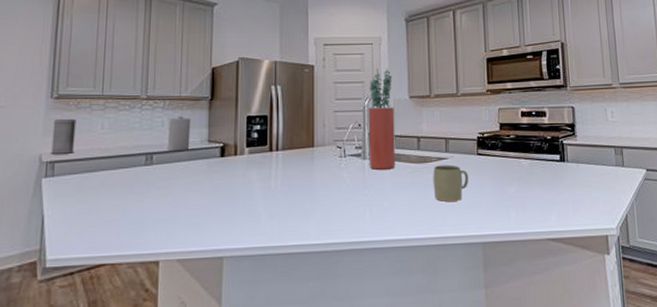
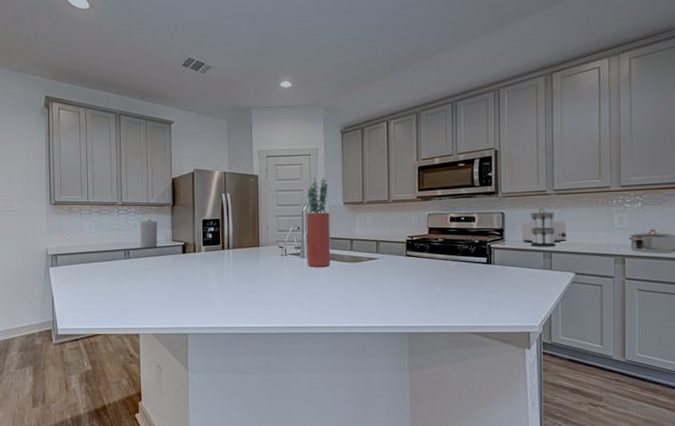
canister: present [51,118,76,154] -> none [53,220,71,249]
mug: present [433,164,469,202] -> none [364,264,398,296]
toaster: none [591,114,635,138] -> present [521,220,567,243]
spice rack: none [600,101,625,143] -> present [531,207,555,247]

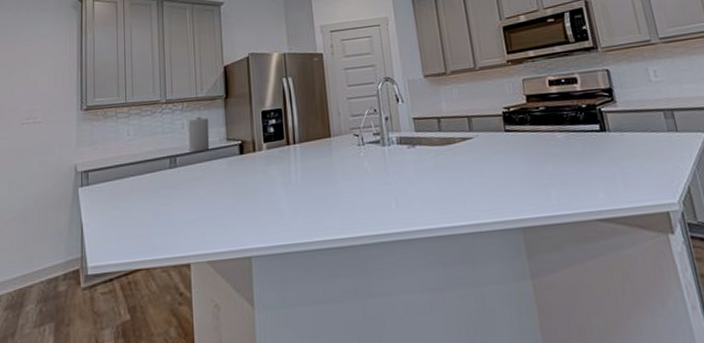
vase: present [306,177,331,267] -> none [381,48,417,156]
toaster: present [521,220,567,243] -> none [631,72,687,102]
spice rack: present [531,207,555,247] -> none [639,59,676,106]

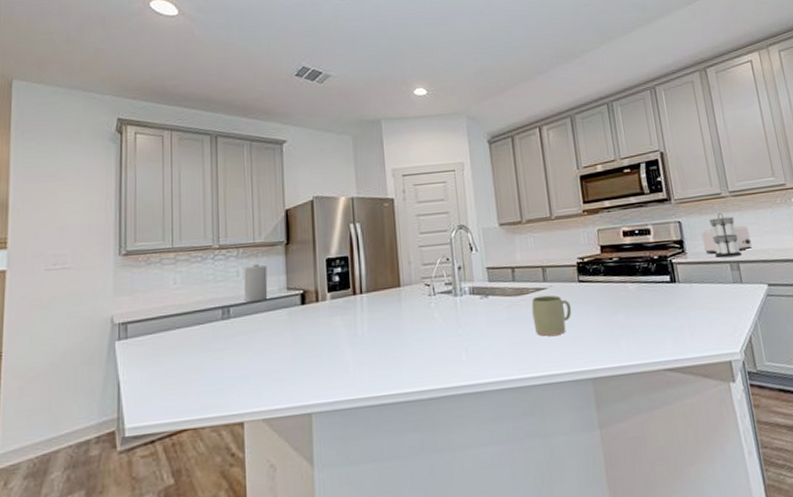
mug: none [458,144,499,185] -> present [531,295,572,336]
toaster: none [631,72,687,102] -> present [701,225,752,254]
spice rack: none [639,59,676,106] -> present [709,212,742,258]

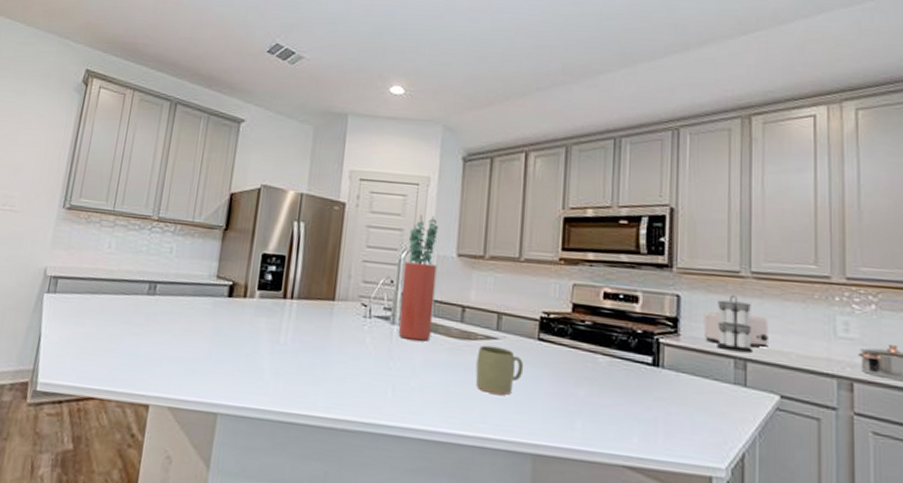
paper towel holder: present [243,263,268,302] -> none [172,243,201,284]
vase: none [455,195,490,307] -> present [397,215,439,341]

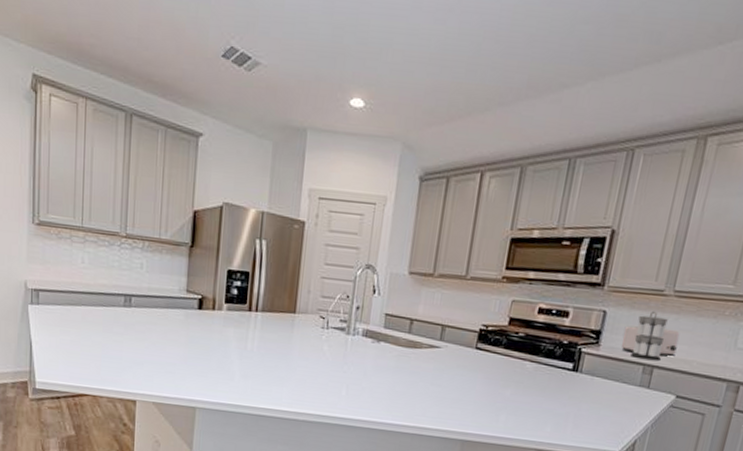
vase: present [397,215,439,341] -> none [352,234,393,349]
mug: present [475,345,524,395] -> none [418,353,462,394]

